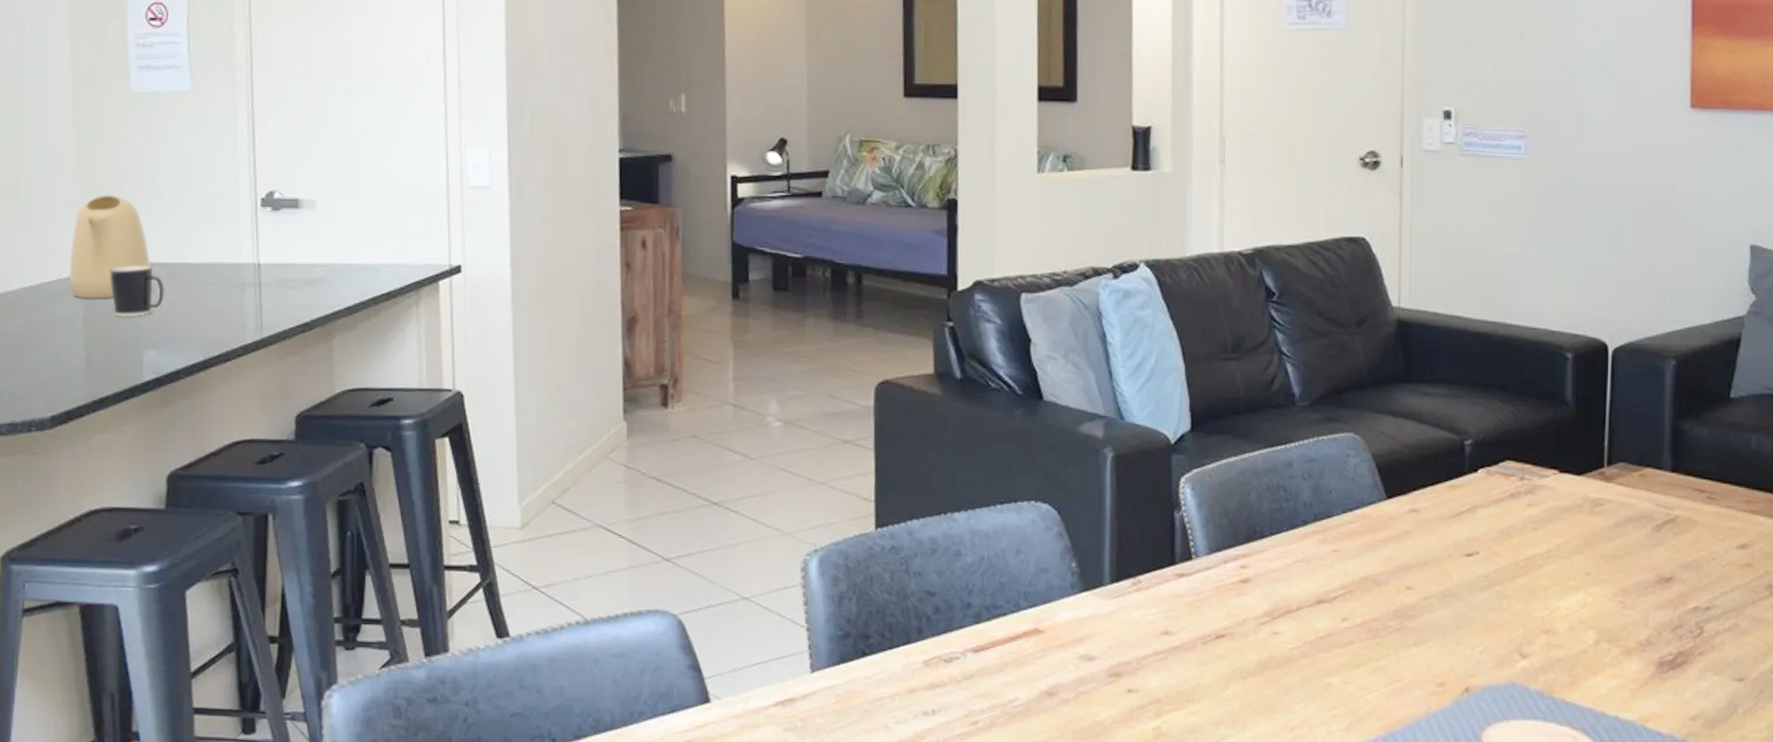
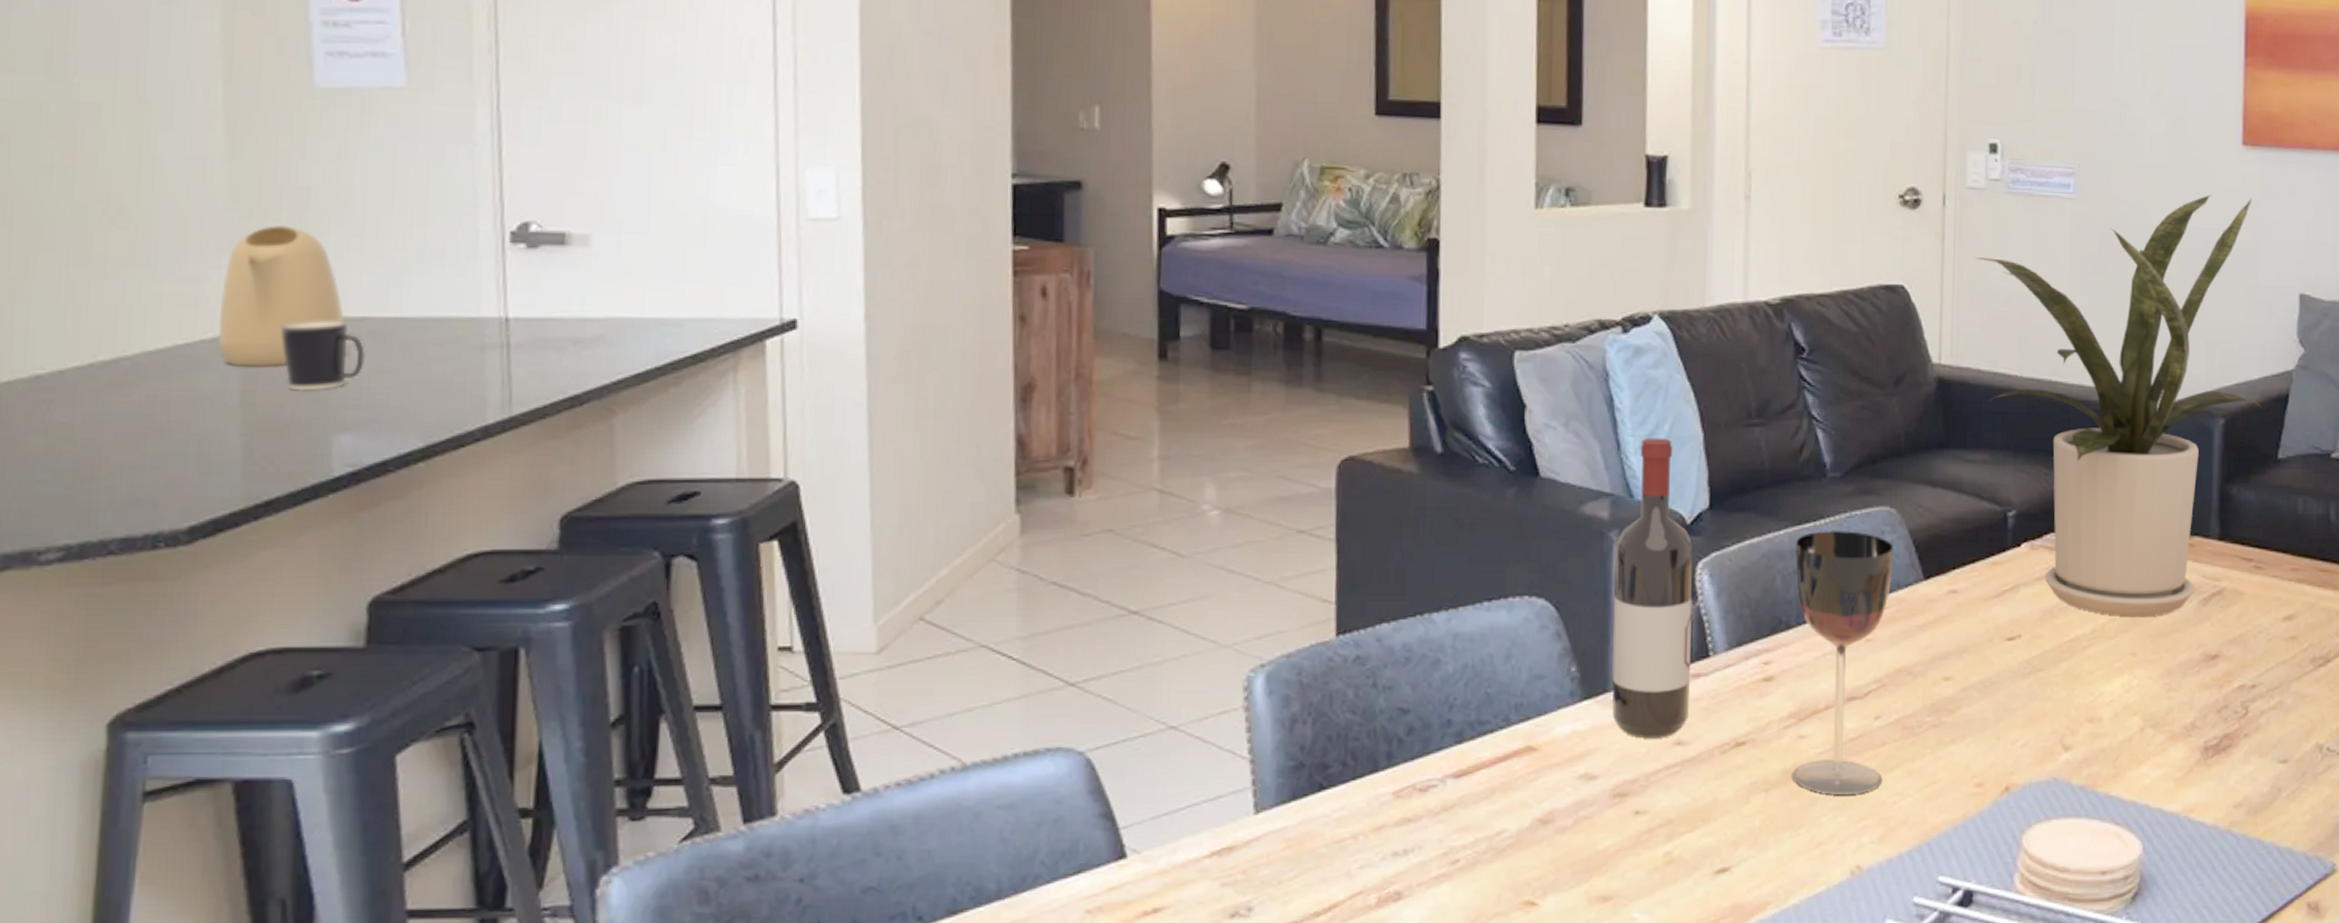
wine bottle: none [1107,368,1178,628] -> present [1612,437,1694,739]
wineglass: none [1267,452,1358,687] -> present [1792,530,1893,796]
house plant: none [1430,153,1713,540] -> present [1974,194,2262,617]

